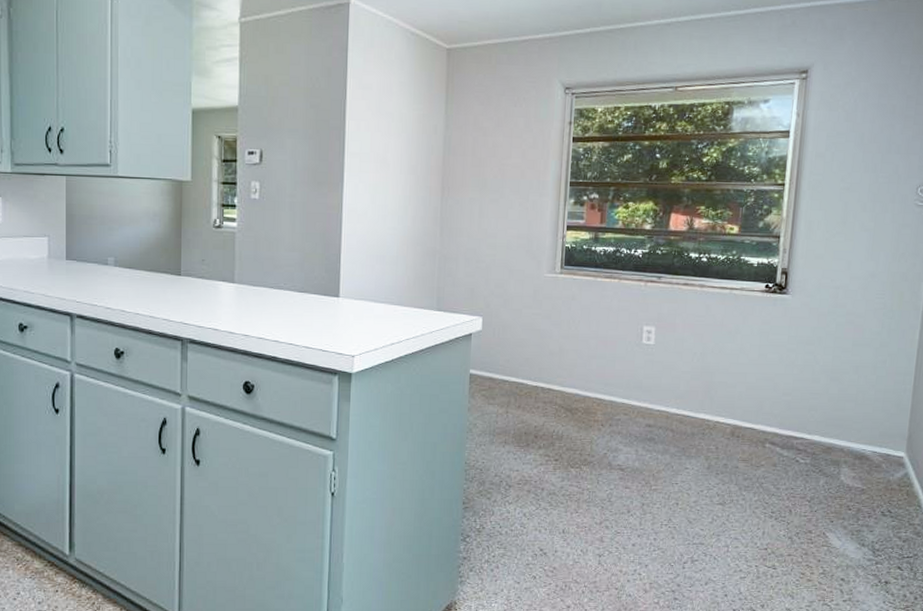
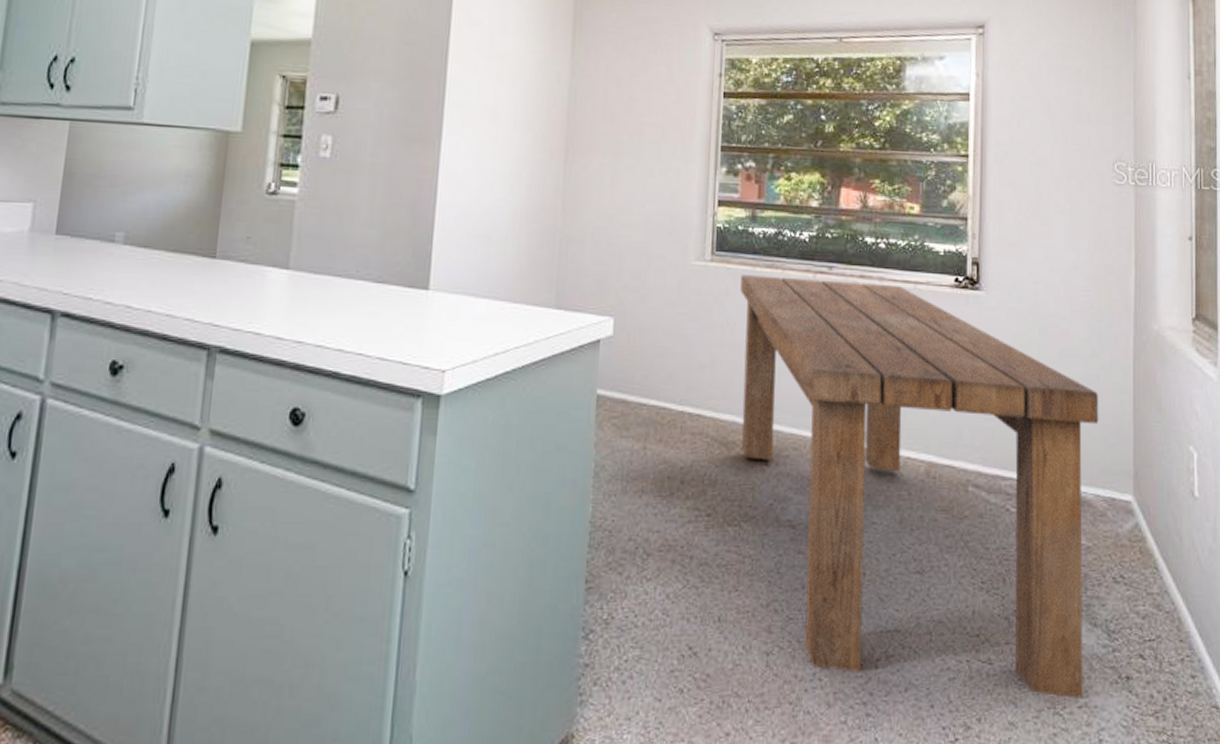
dining table: none [582,284,884,595] -> present [740,275,1099,698]

